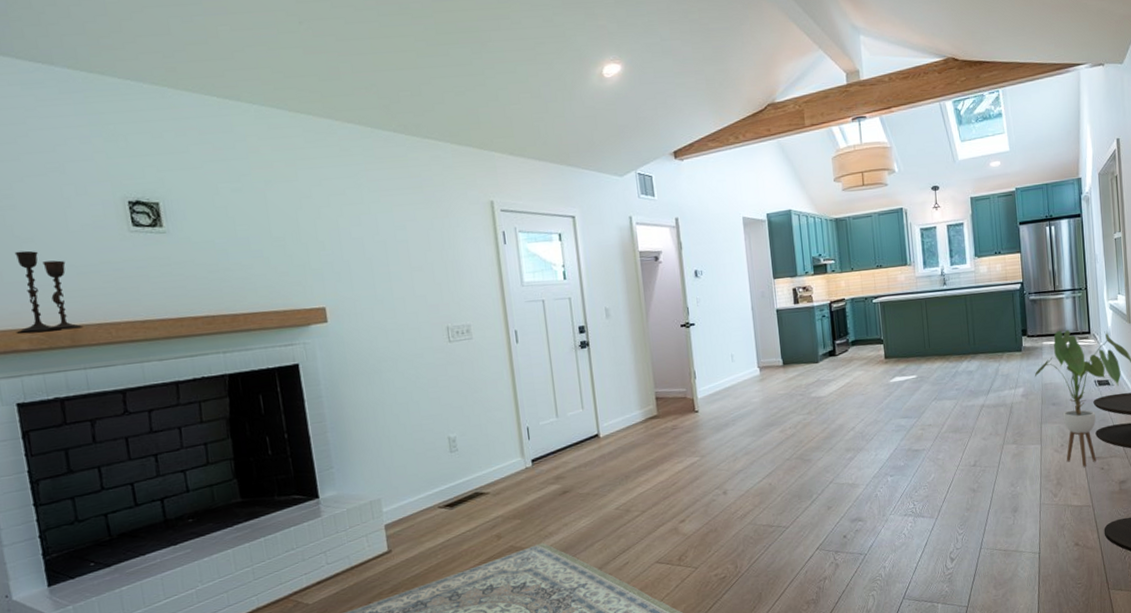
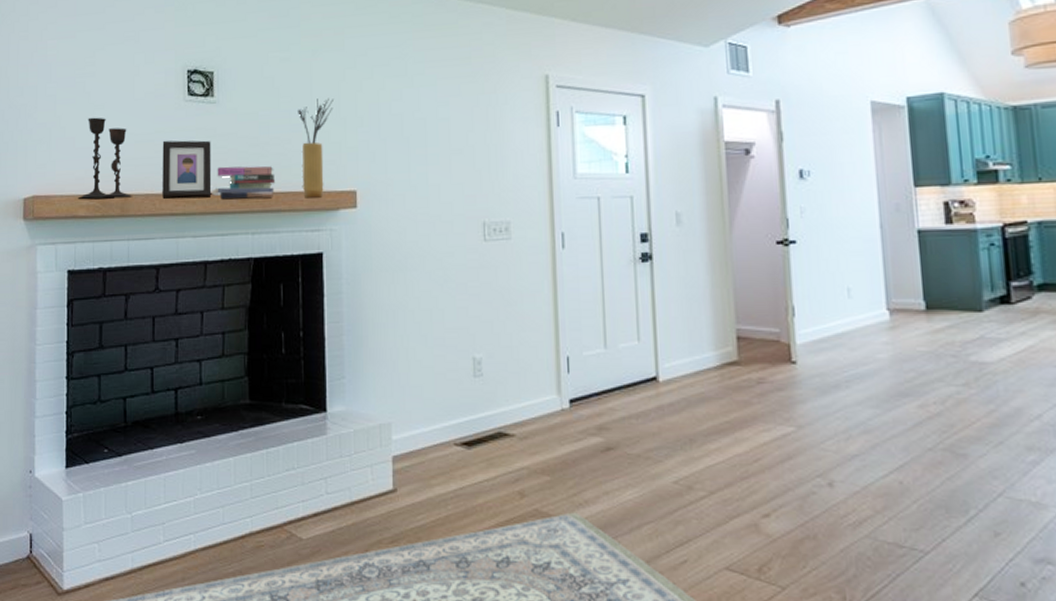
picture frame: none [110,269,175,328] -> present [162,140,212,200]
books: none [173,290,242,325] -> present [212,166,276,201]
vase: none [256,225,294,318] -> present [298,98,334,200]

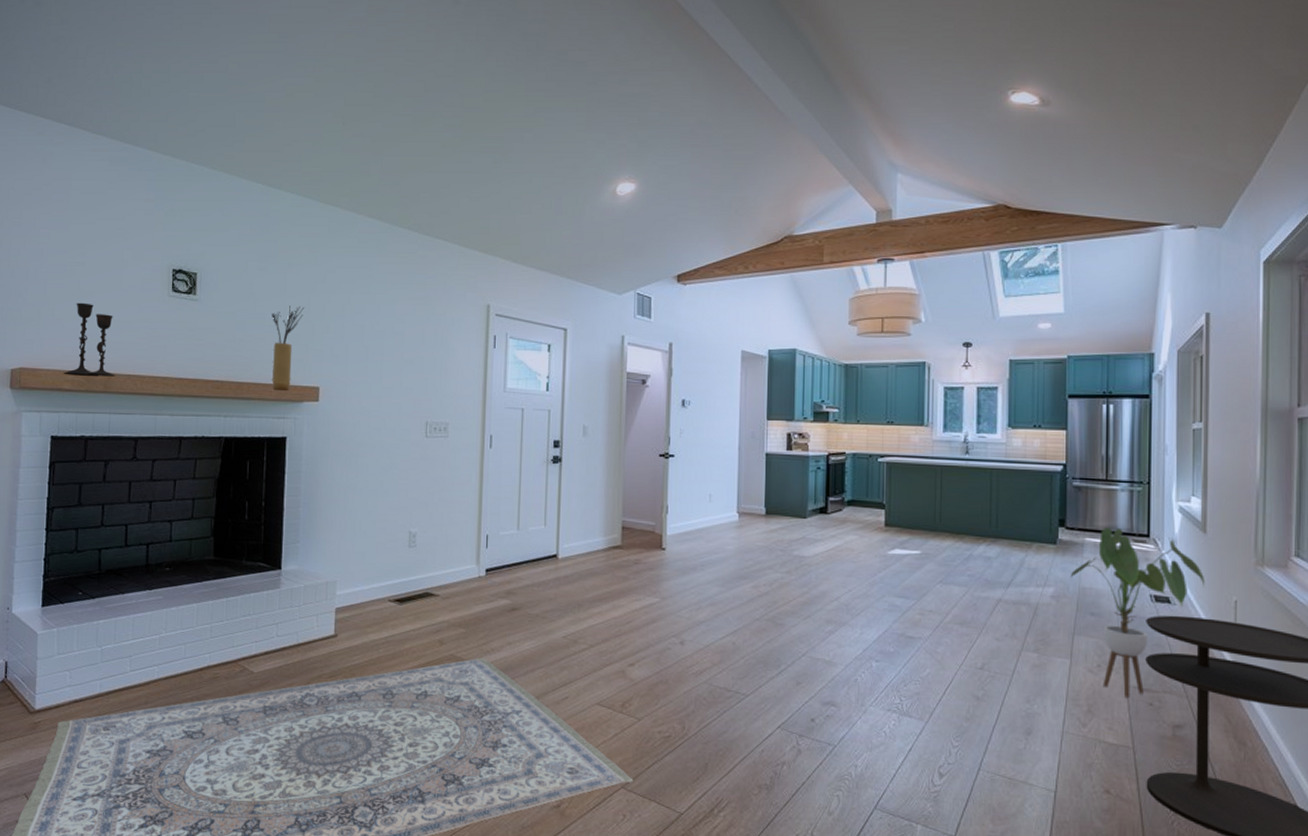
picture frame: present [162,140,212,200] -> none [144,330,192,384]
books: present [212,166,276,201] -> none [189,356,248,388]

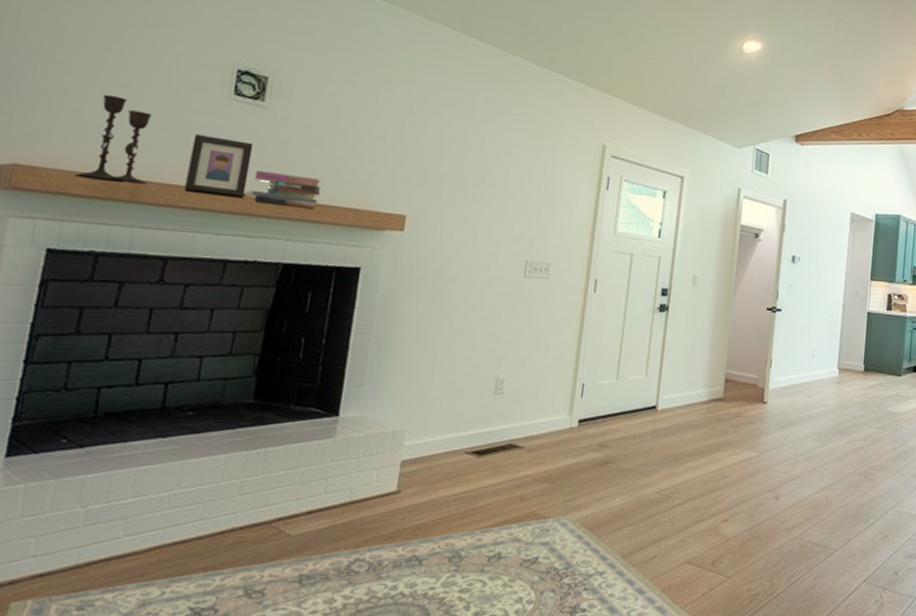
picture frame: none [144,330,192,384] -> present [184,134,254,200]
books: none [189,356,248,388] -> present [245,170,321,210]
vase: present [272,305,304,392] -> none [349,124,397,218]

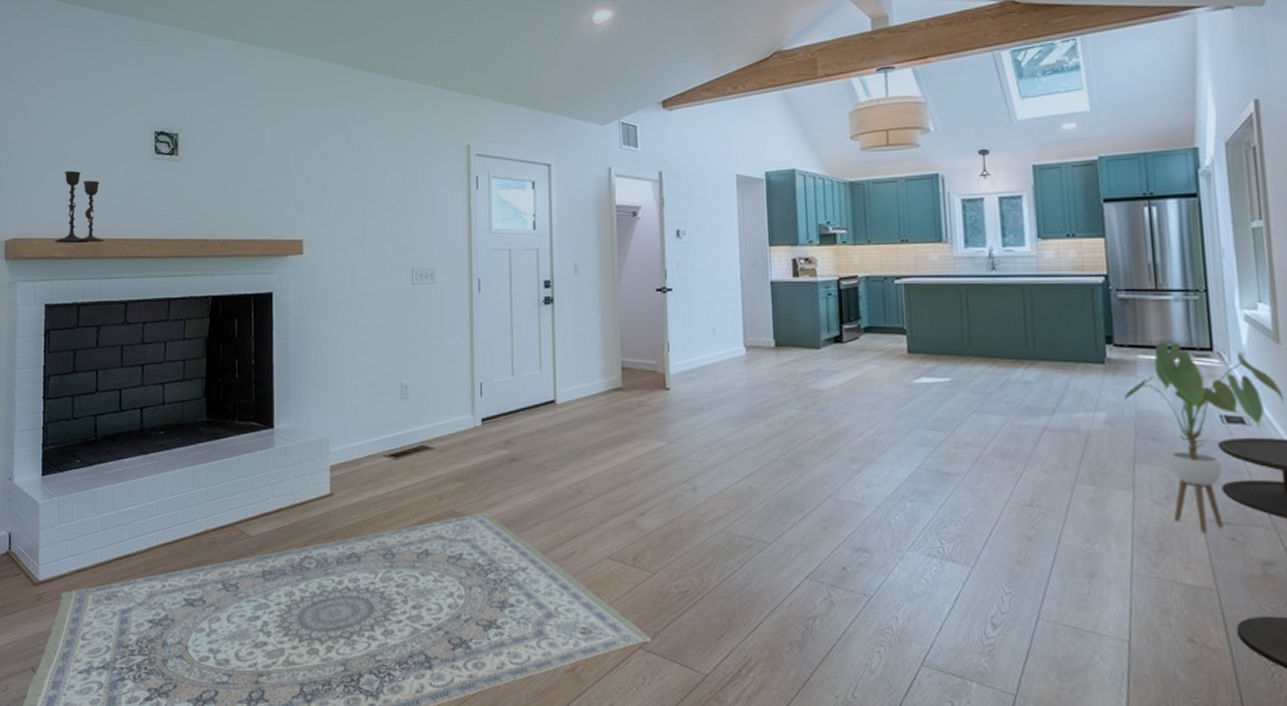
picture frame: present [184,134,254,200] -> none [131,193,175,245]
books: present [245,170,321,210] -> none [175,216,232,246]

